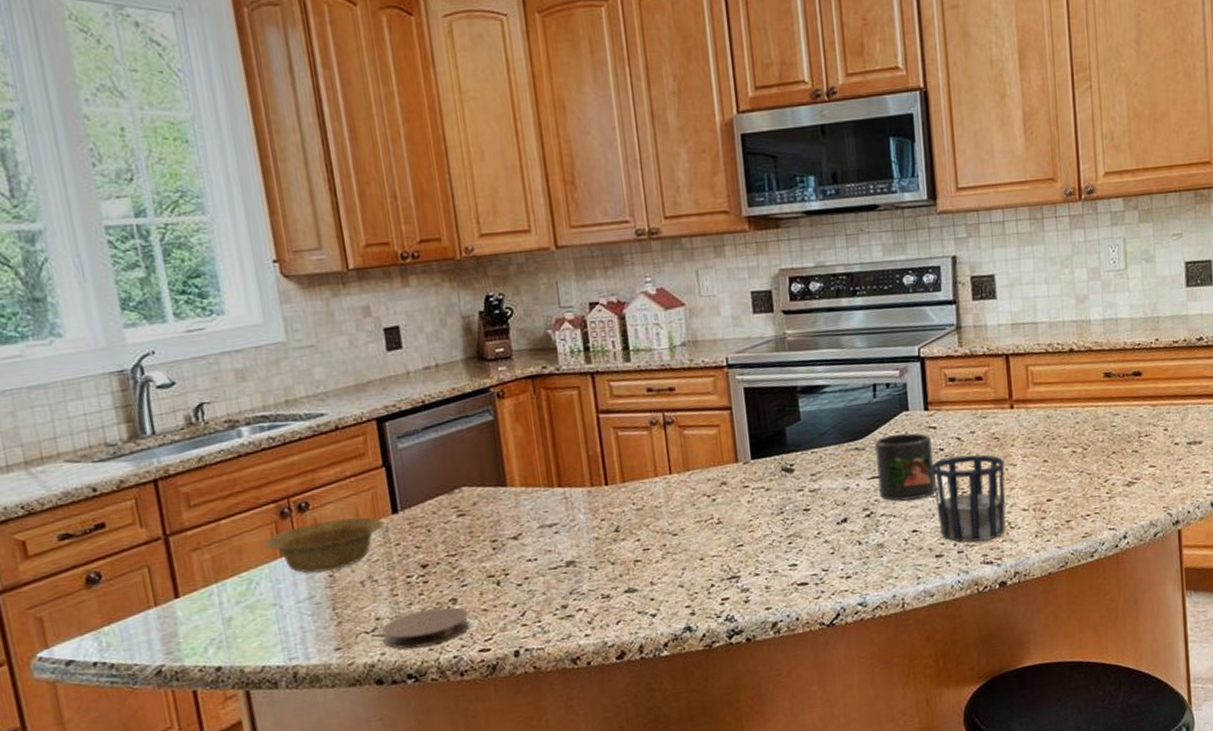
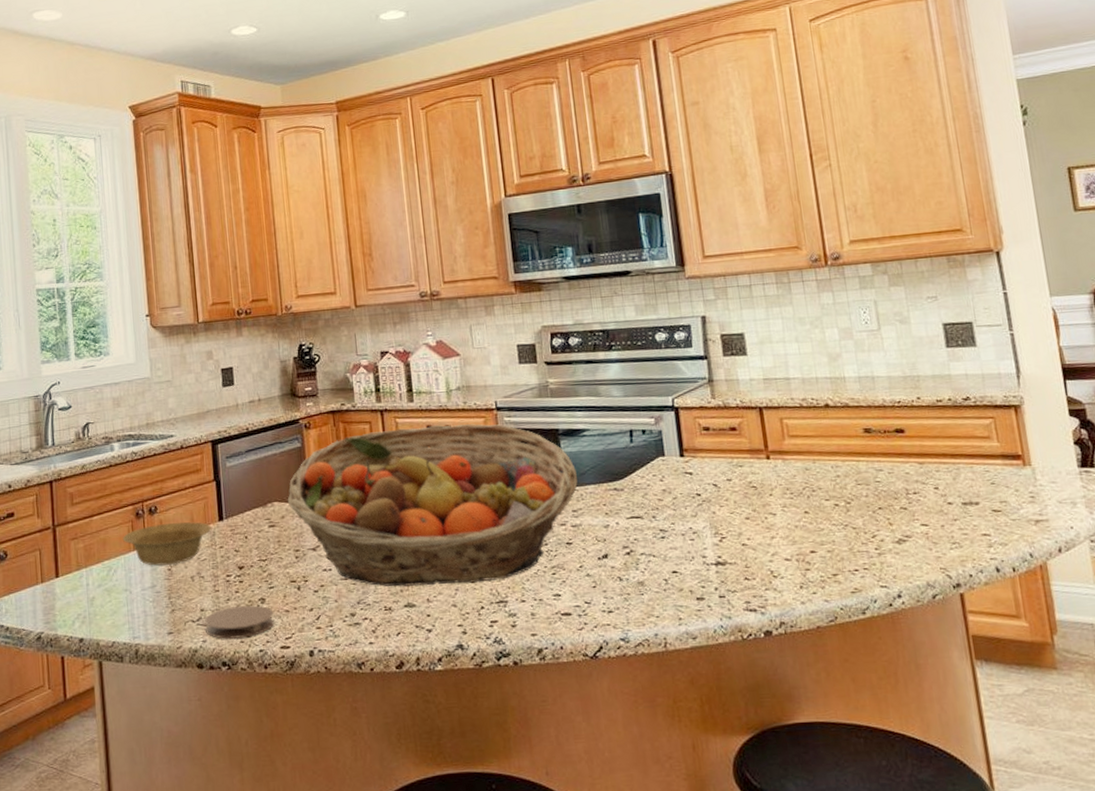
fruit basket: none [479,383,817,573] -> present [287,424,578,587]
mug: present [874,433,935,501] -> none [632,477,694,541]
cup: present [932,454,1006,542] -> none [689,501,768,588]

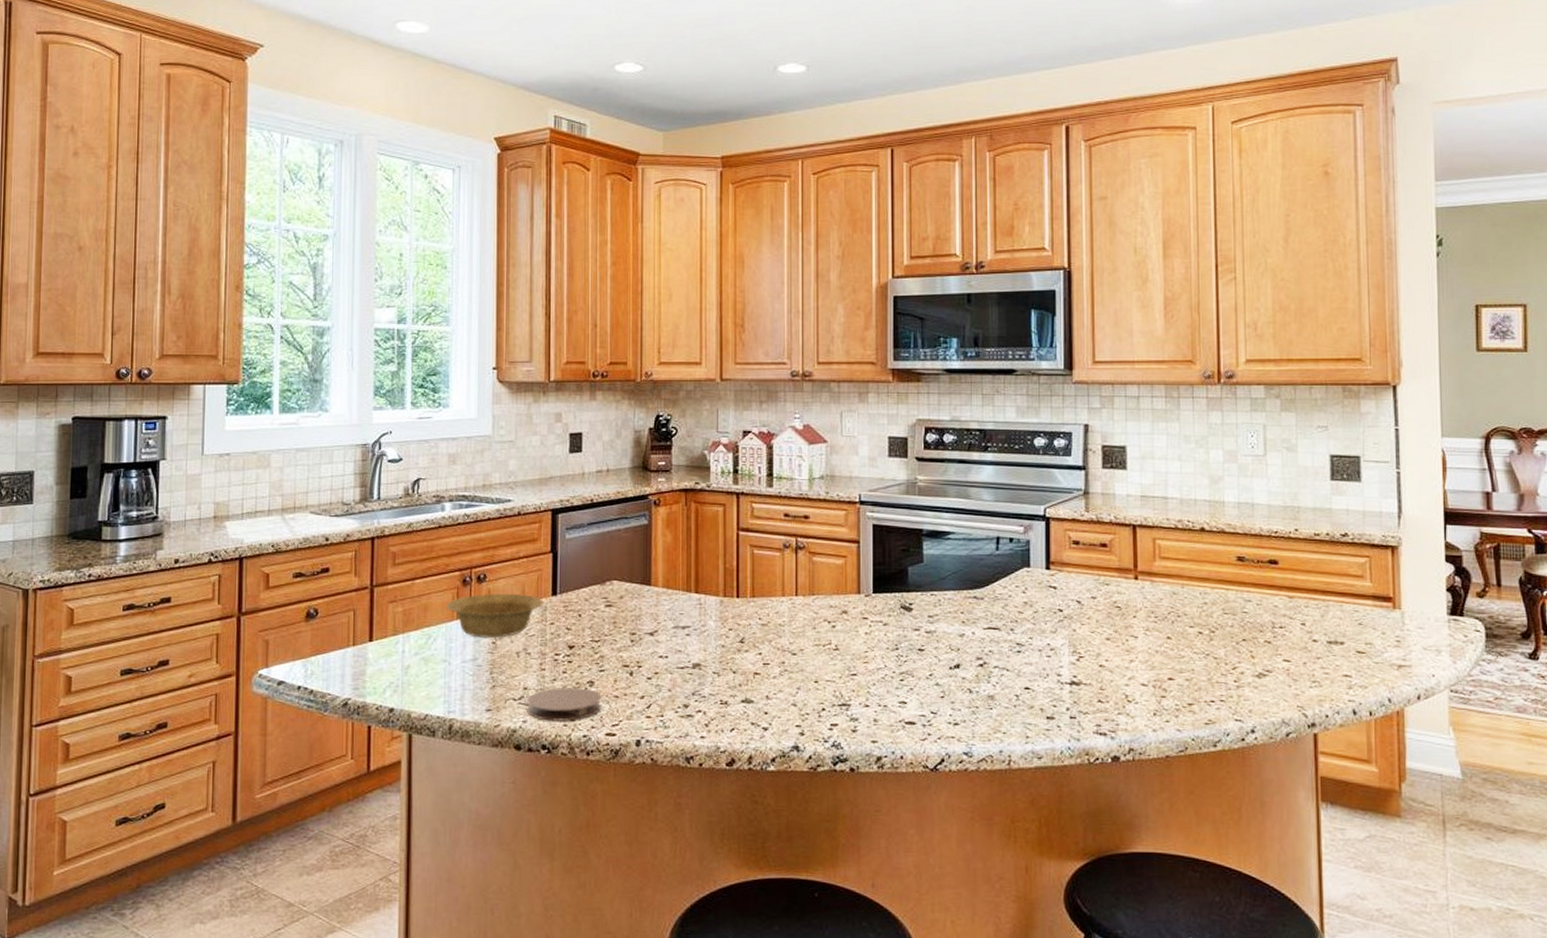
fruit basket: present [287,424,578,587] -> none [627,514,938,683]

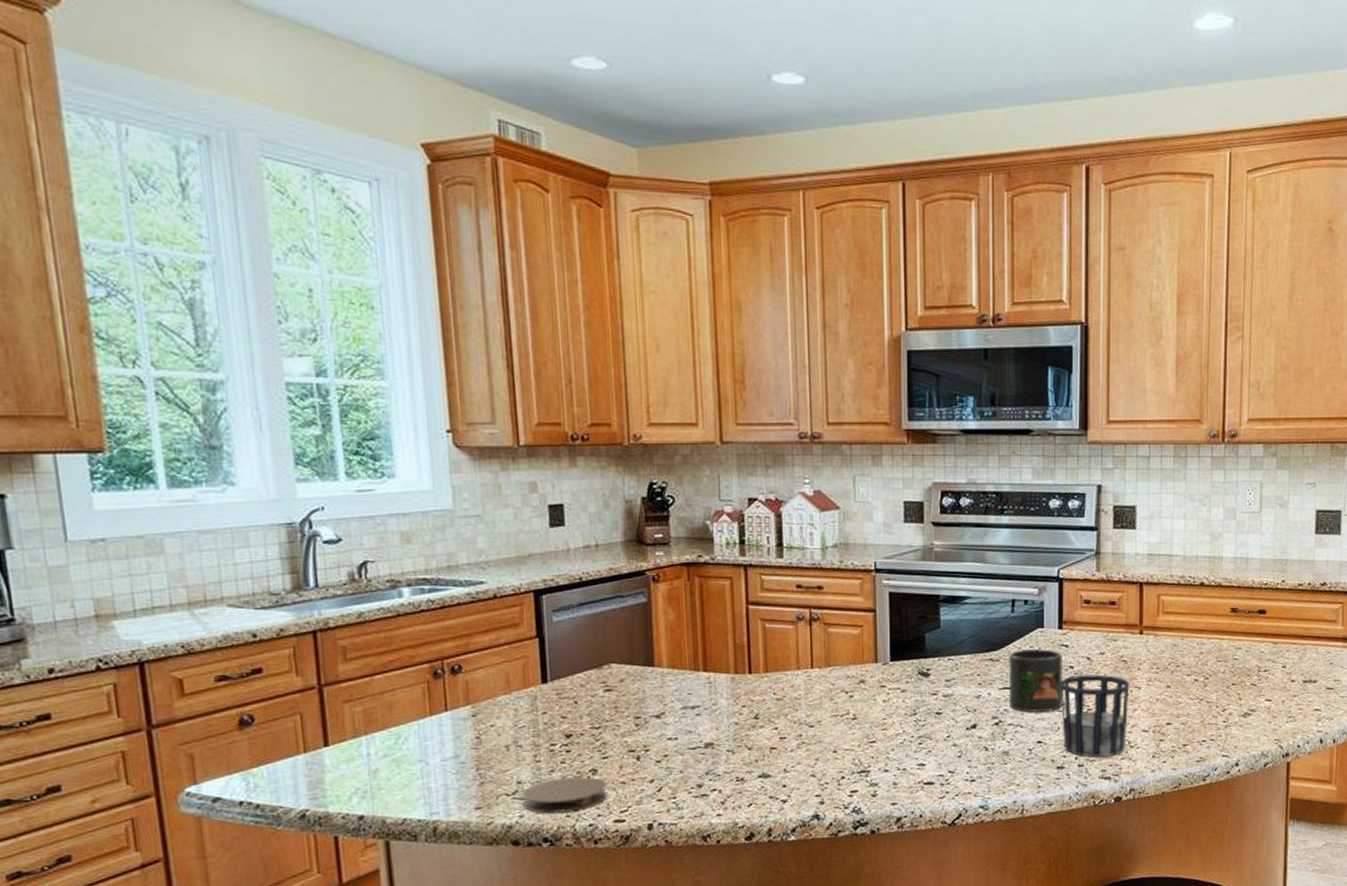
bowl: present [445,593,544,638] -> none [415,683,533,733]
mug: none [993,589,1051,656] -> present [1008,649,1062,712]
cup: none [1049,618,1125,709] -> present [1061,674,1130,757]

